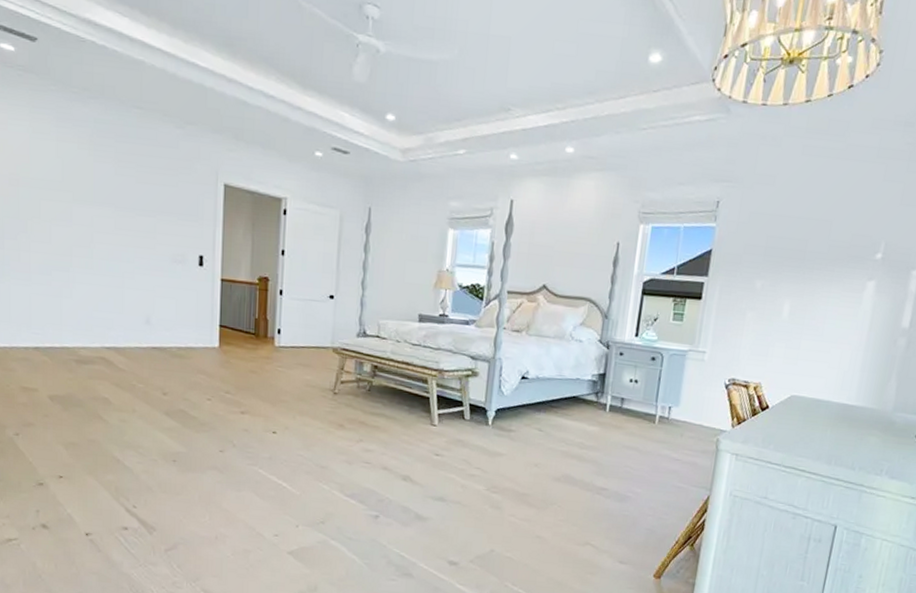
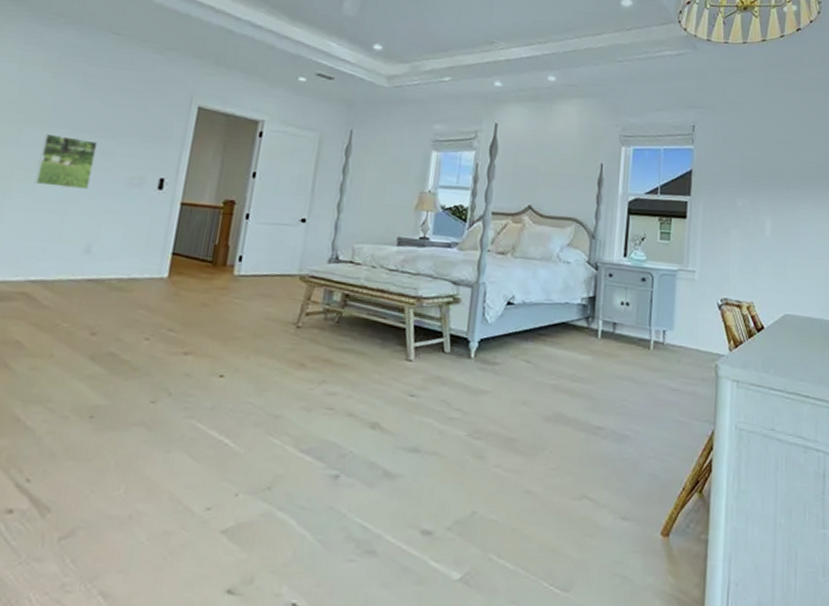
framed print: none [92,211,139,266] -> present [34,133,98,189]

